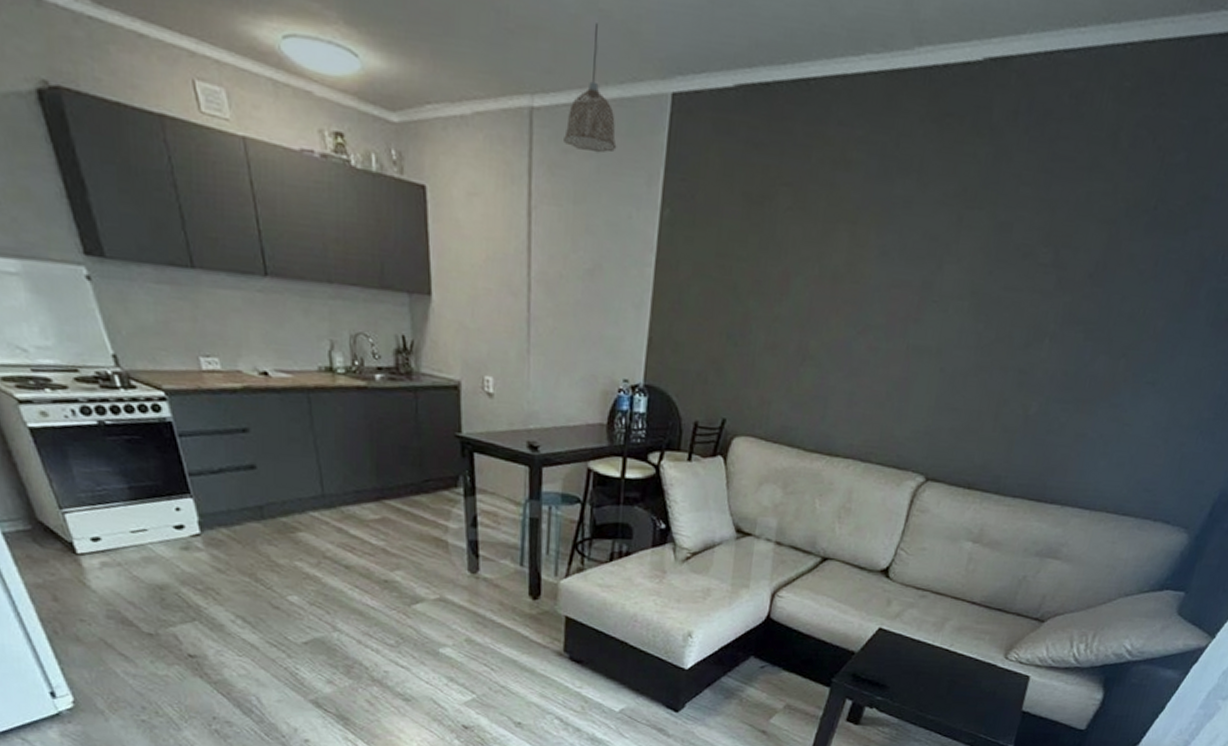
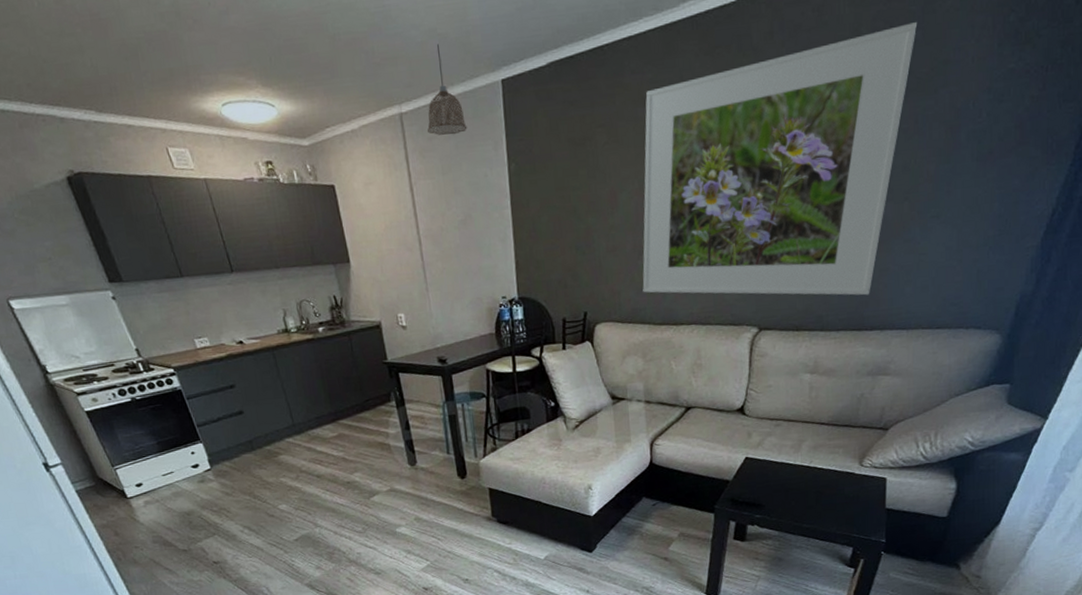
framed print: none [798,139,1185,462] -> present [642,22,918,296]

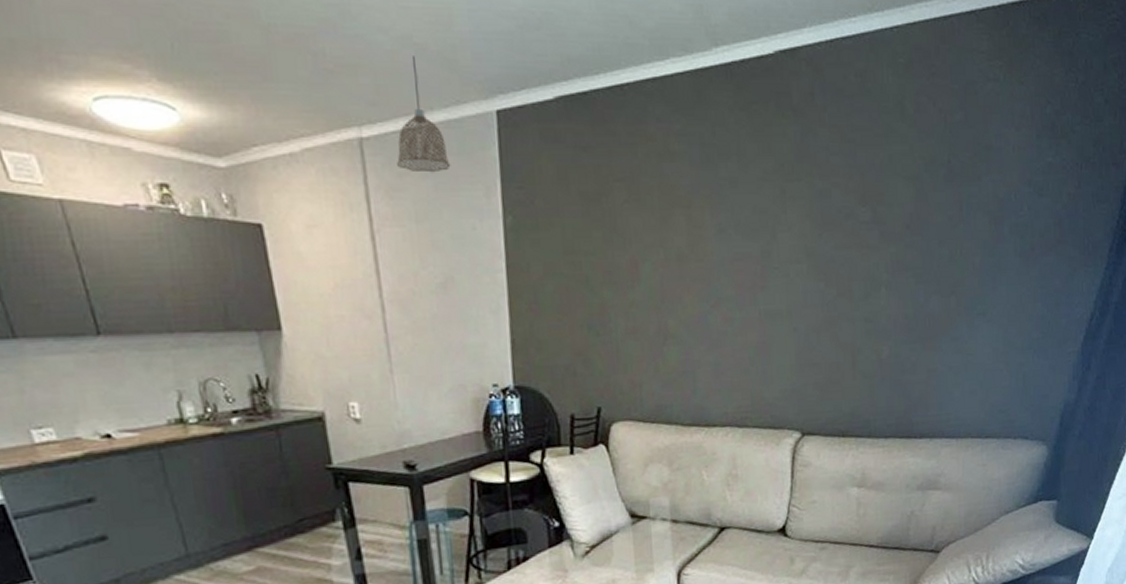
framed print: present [642,22,918,296] -> none [668,102,960,399]

